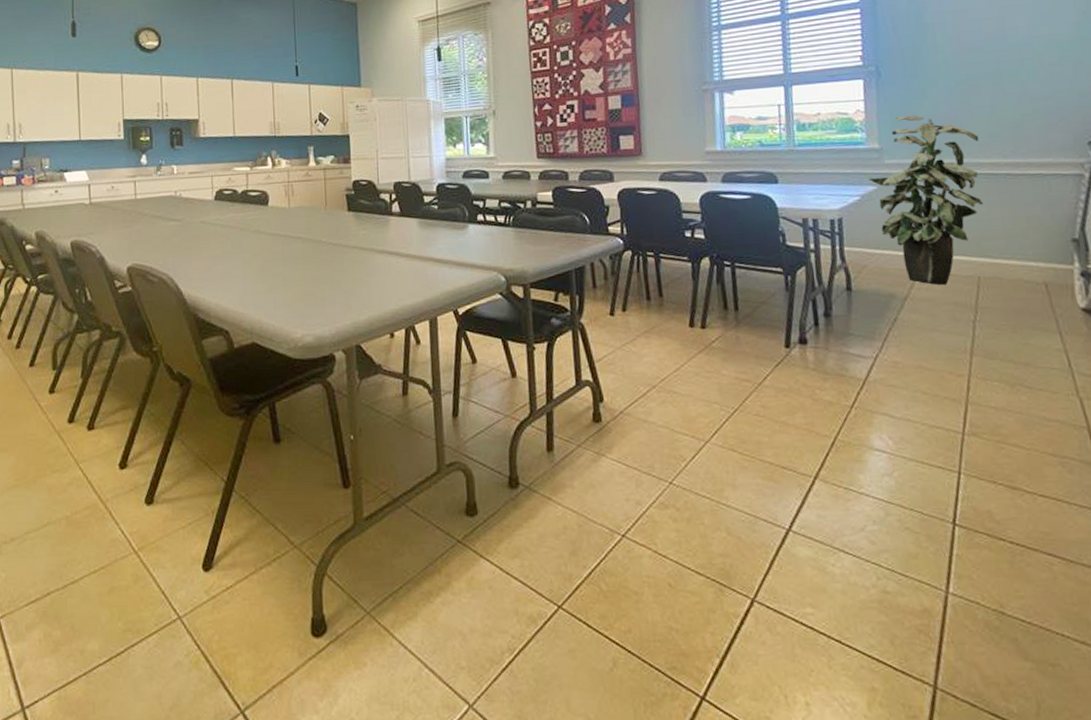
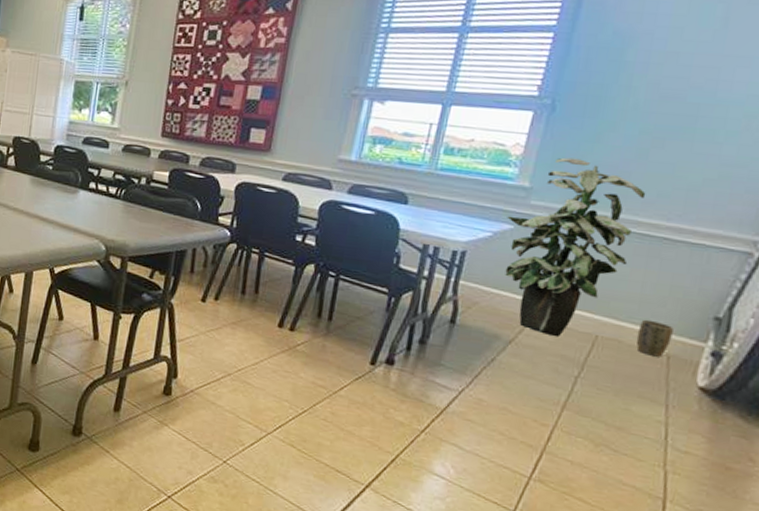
plant pot: none [1012,252,1044,287] -> present [636,319,674,357]

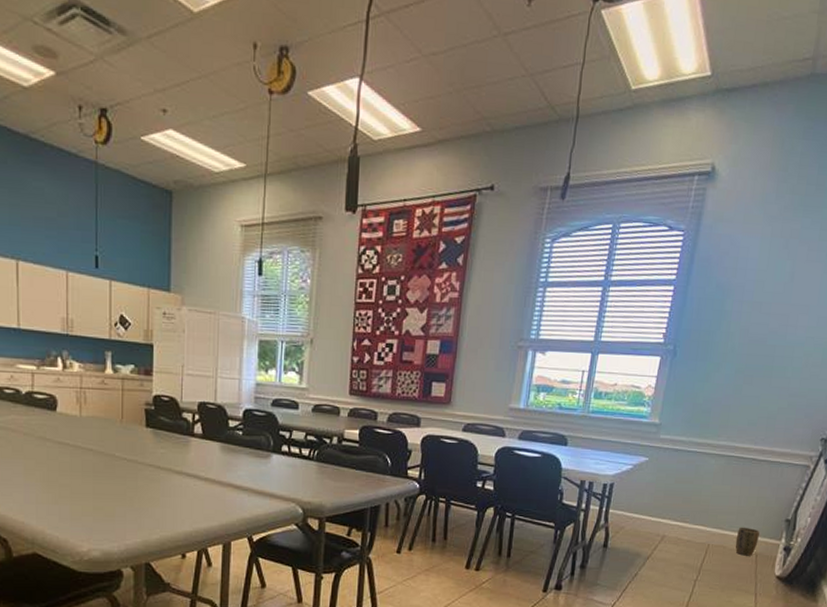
indoor plant: present [505,157,646,338] -> none [643,396,741,549]

